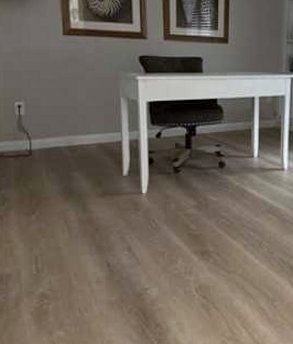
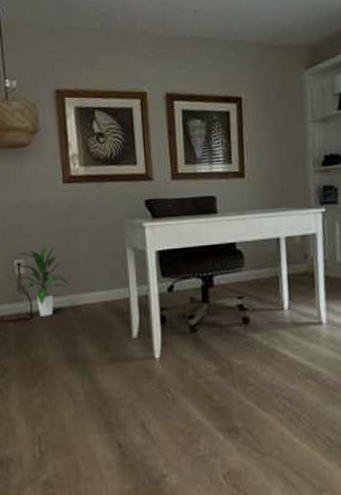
indoor plant: none [15,88,67,154] -> present [15,243,70,316]

